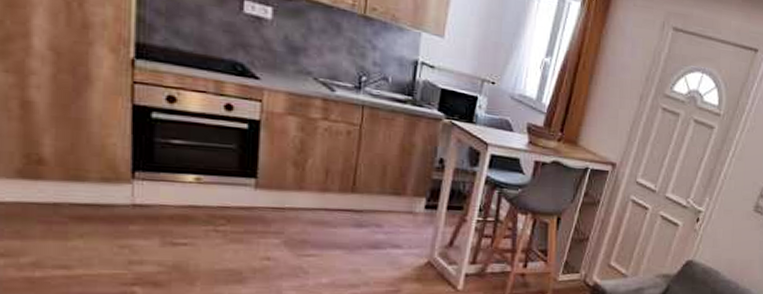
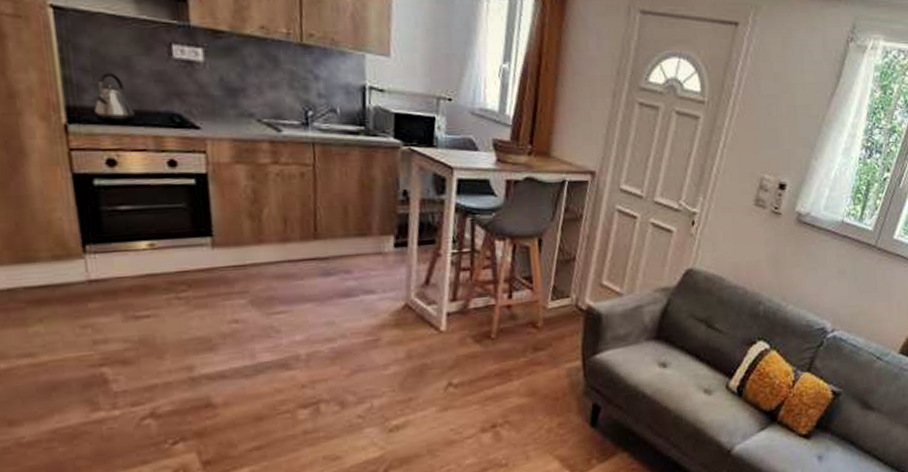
kettle: none [162,17,200,66] -> present [94,73,135,124]

